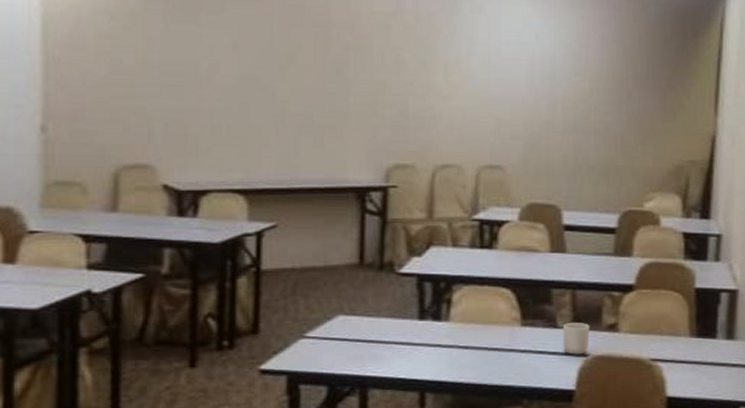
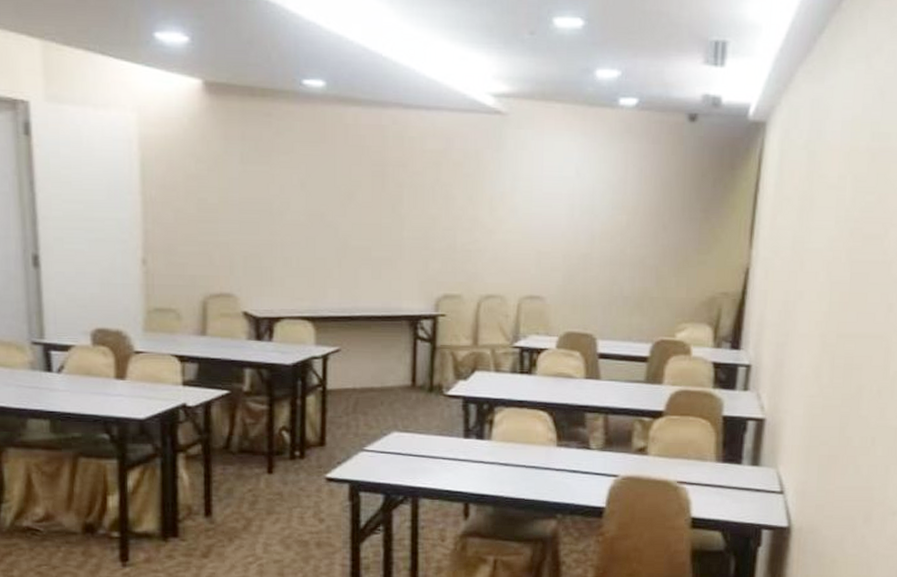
mug: present [563,323,590,355] -> none [595,445,621,475]

